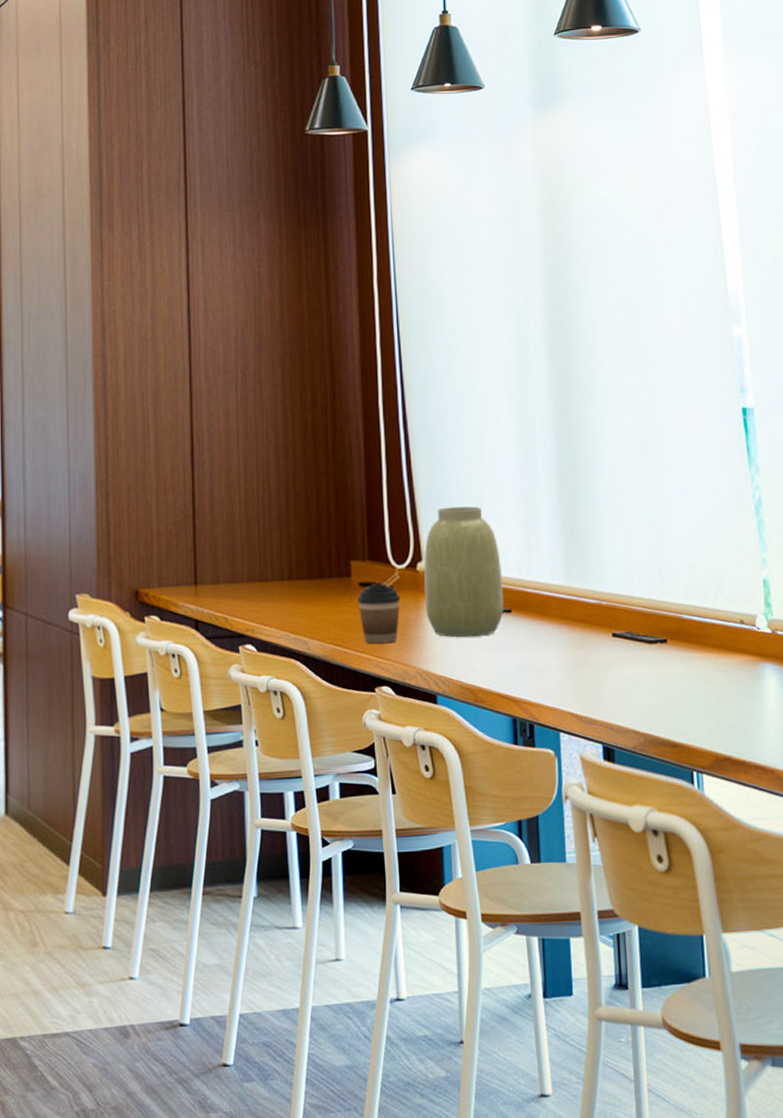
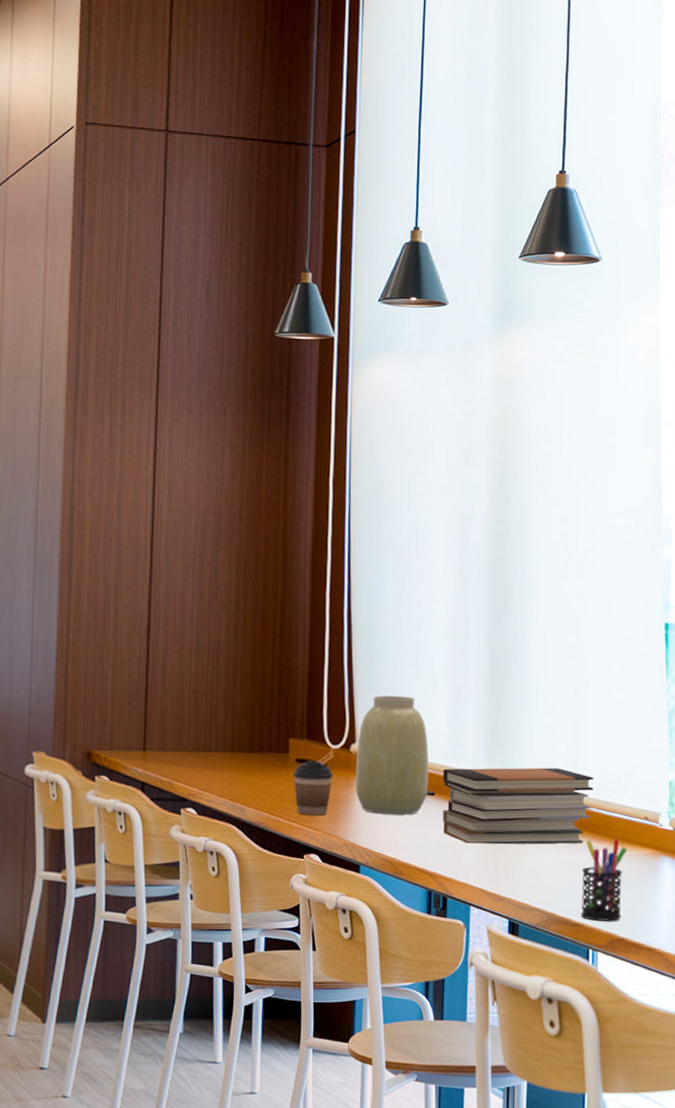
book stack: none [518,573,682,663] -> present [443,767,594,845]
pen holder: none [677,646,725,740] -> present [580,838,627,922]

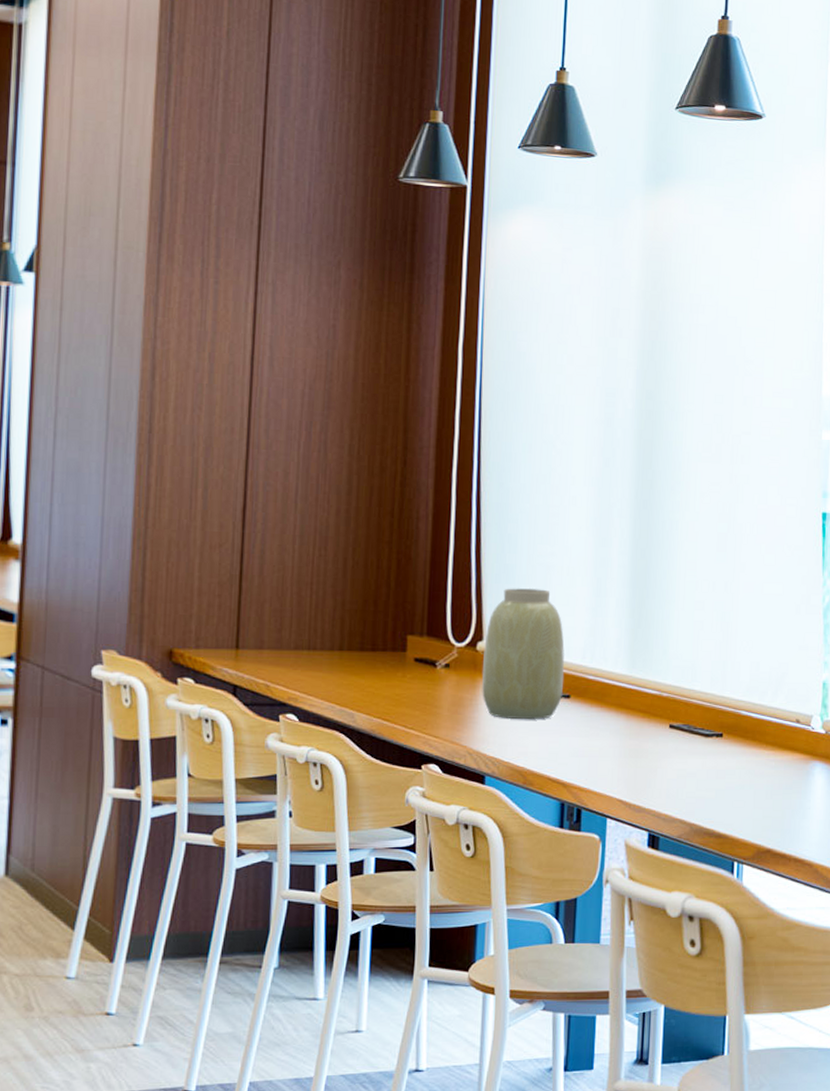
coffee cup: present [293,761,333,815] -> none [411,661,457,721]
book stack: present [443,767,594,845] -> none [578,667,744,751]
pen holder: present [580,838,627,922] -> none [726,743,777,832]

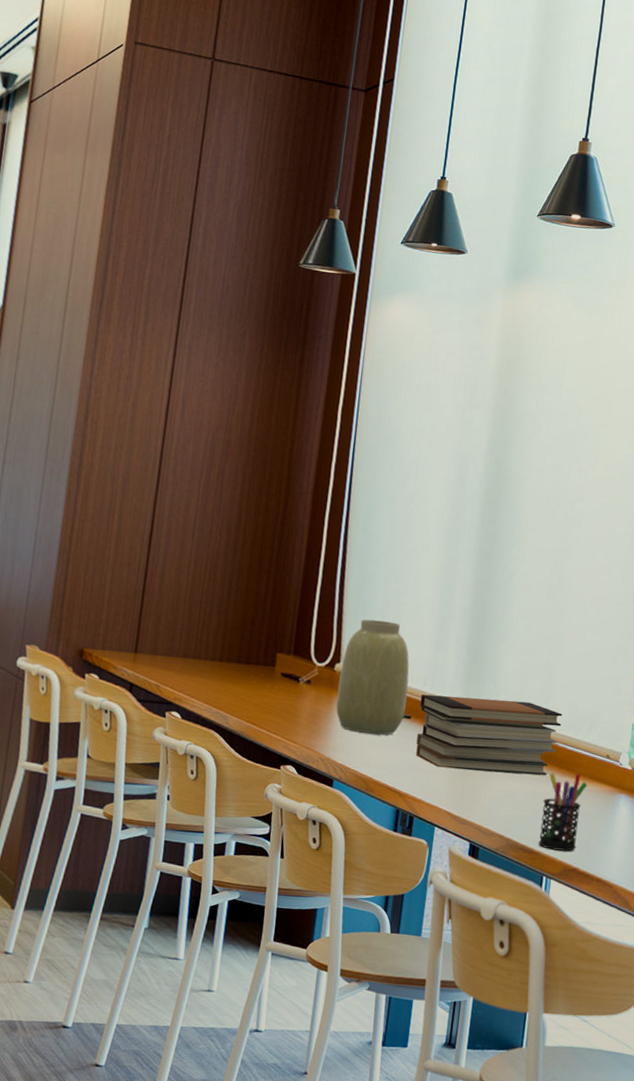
book stack: none [578,667,744,751] -> present [416,694,563,776]
pen holder: none [726,743,777,832] -> present [538,773,588,852]

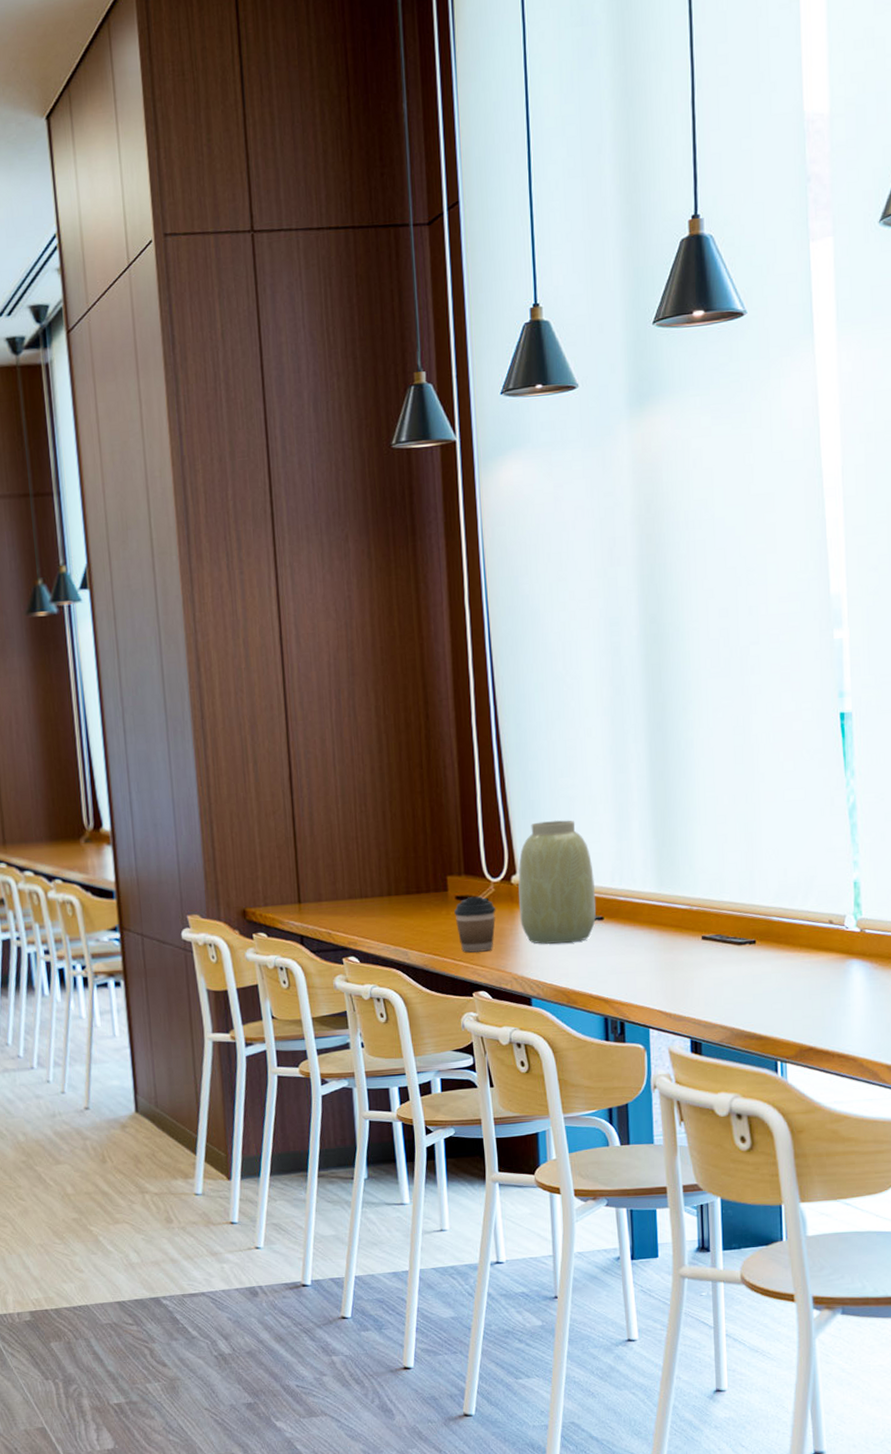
coffee cup: none [277,676,316,729] -> present [454,896,496,953]
book stack: present [416,694,563,776] -> none [610,878,772,966]
pen holder: present [538,773,588,852] -> none [764,946,812,1032]

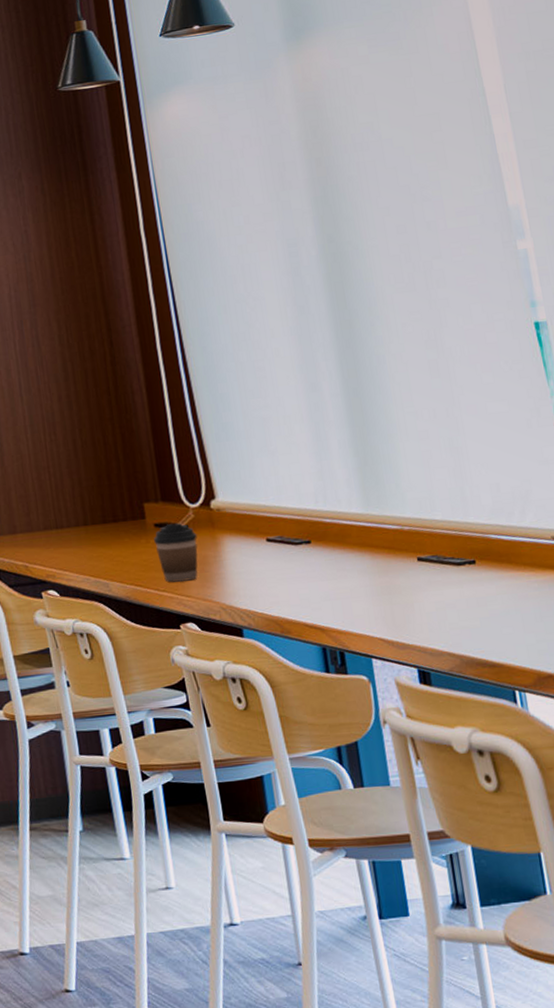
vase: present [518,820,596,944] -> none [217,441,303,571]

